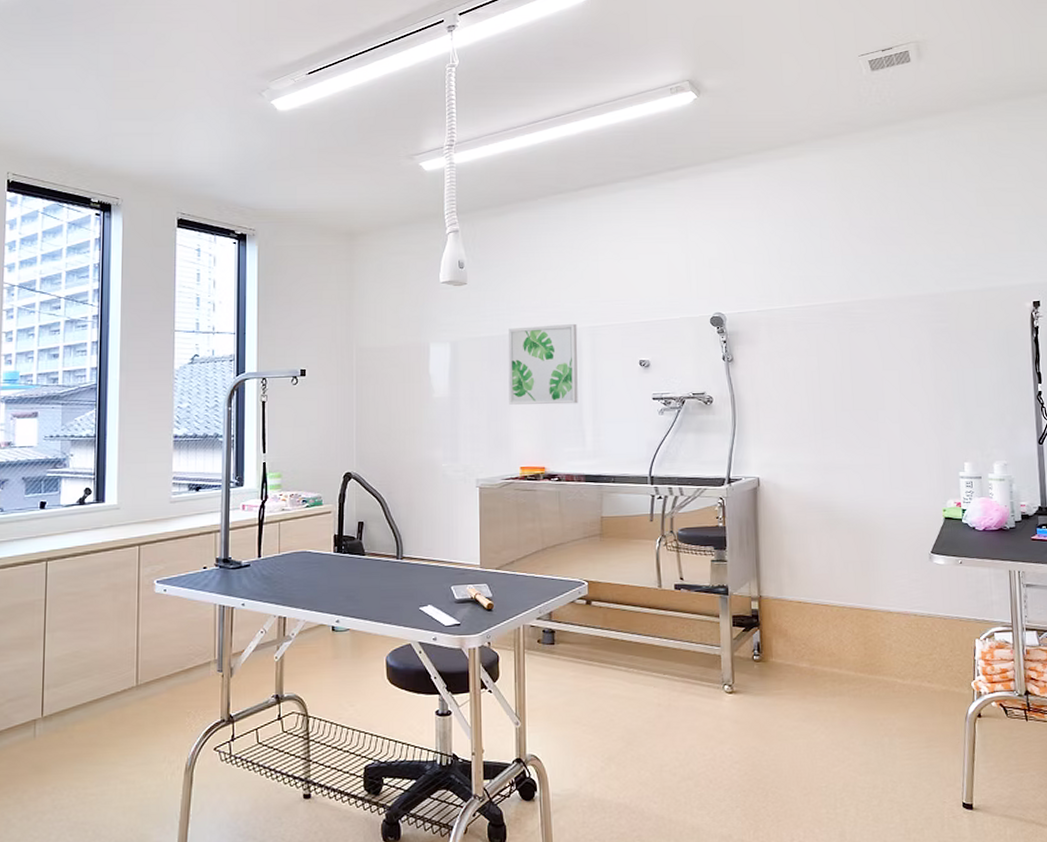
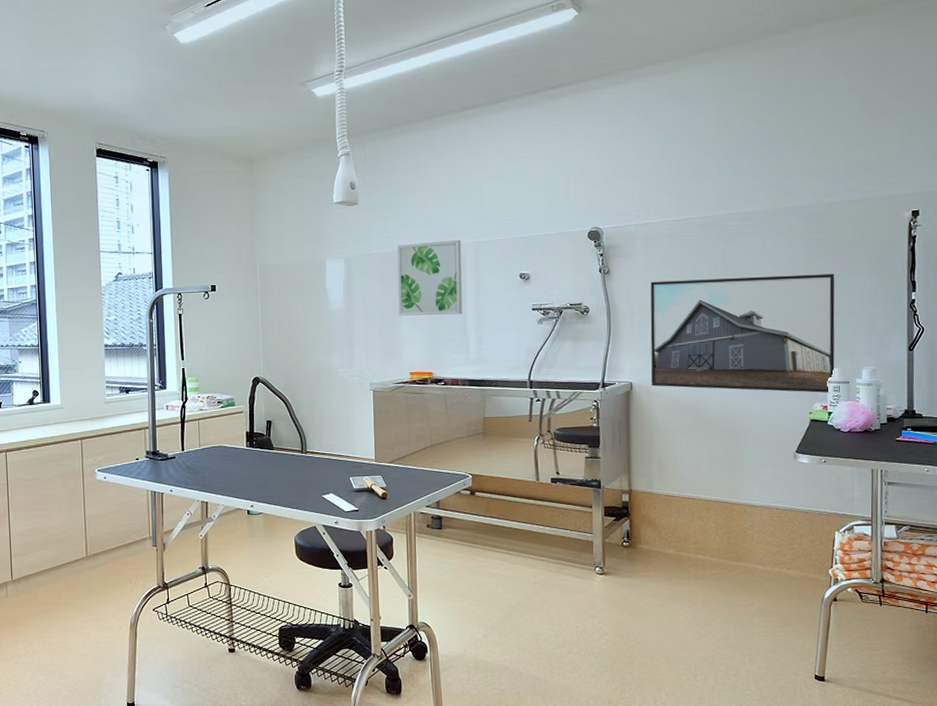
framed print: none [776,364,967,489] -> present [650,274,835,394]

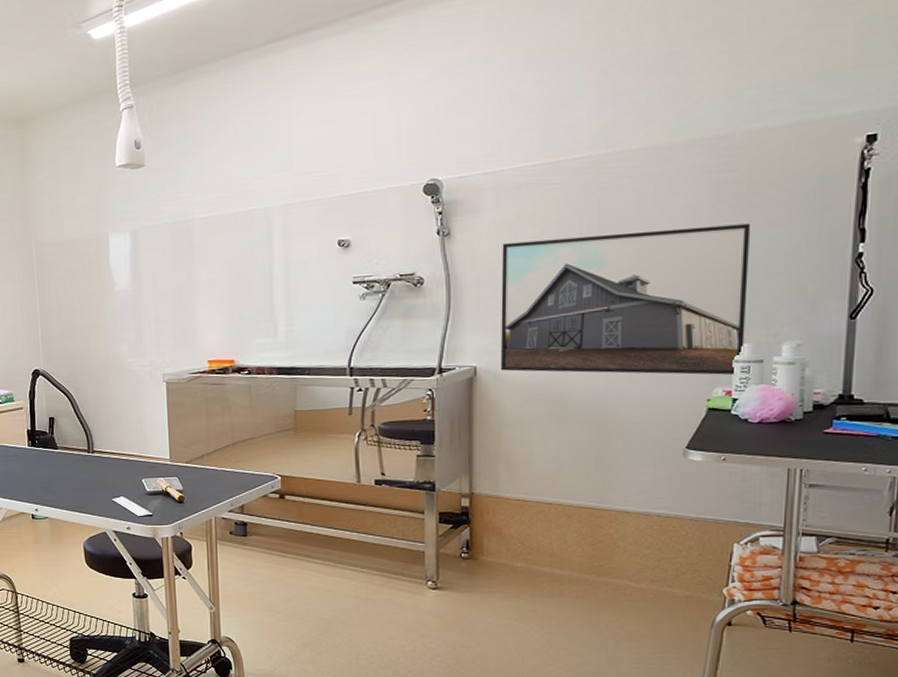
wall art: present [397,239,463,316] -> none [190,202,269,296]

